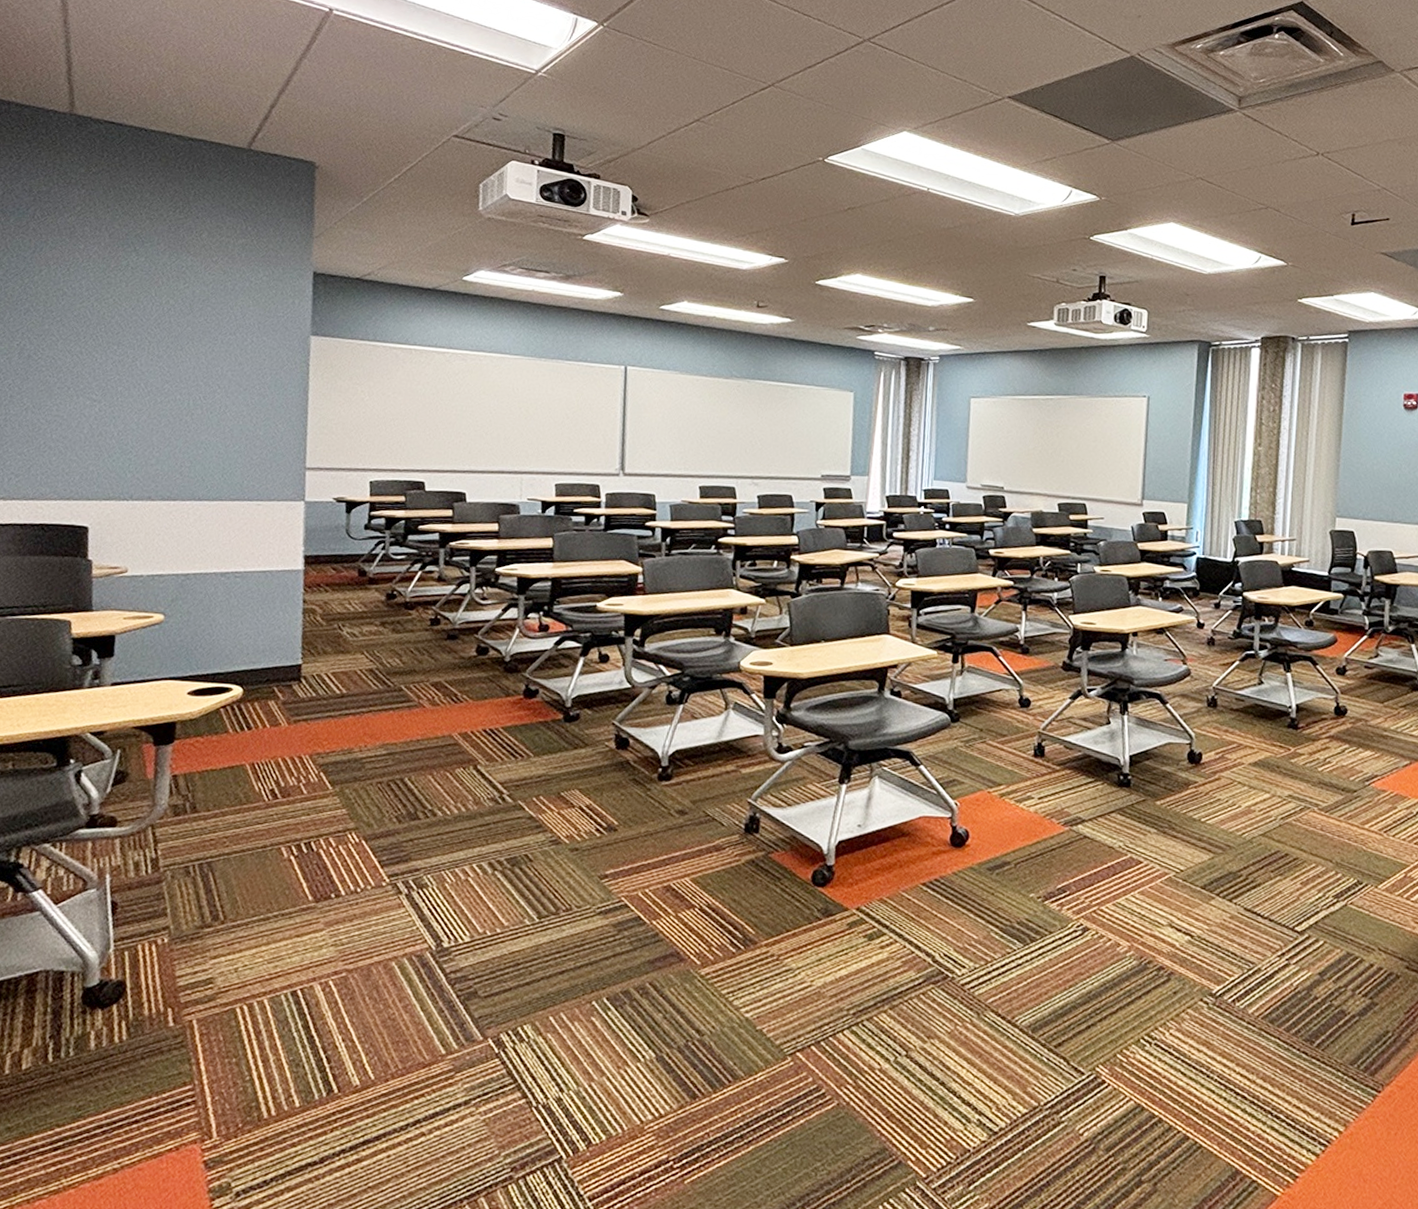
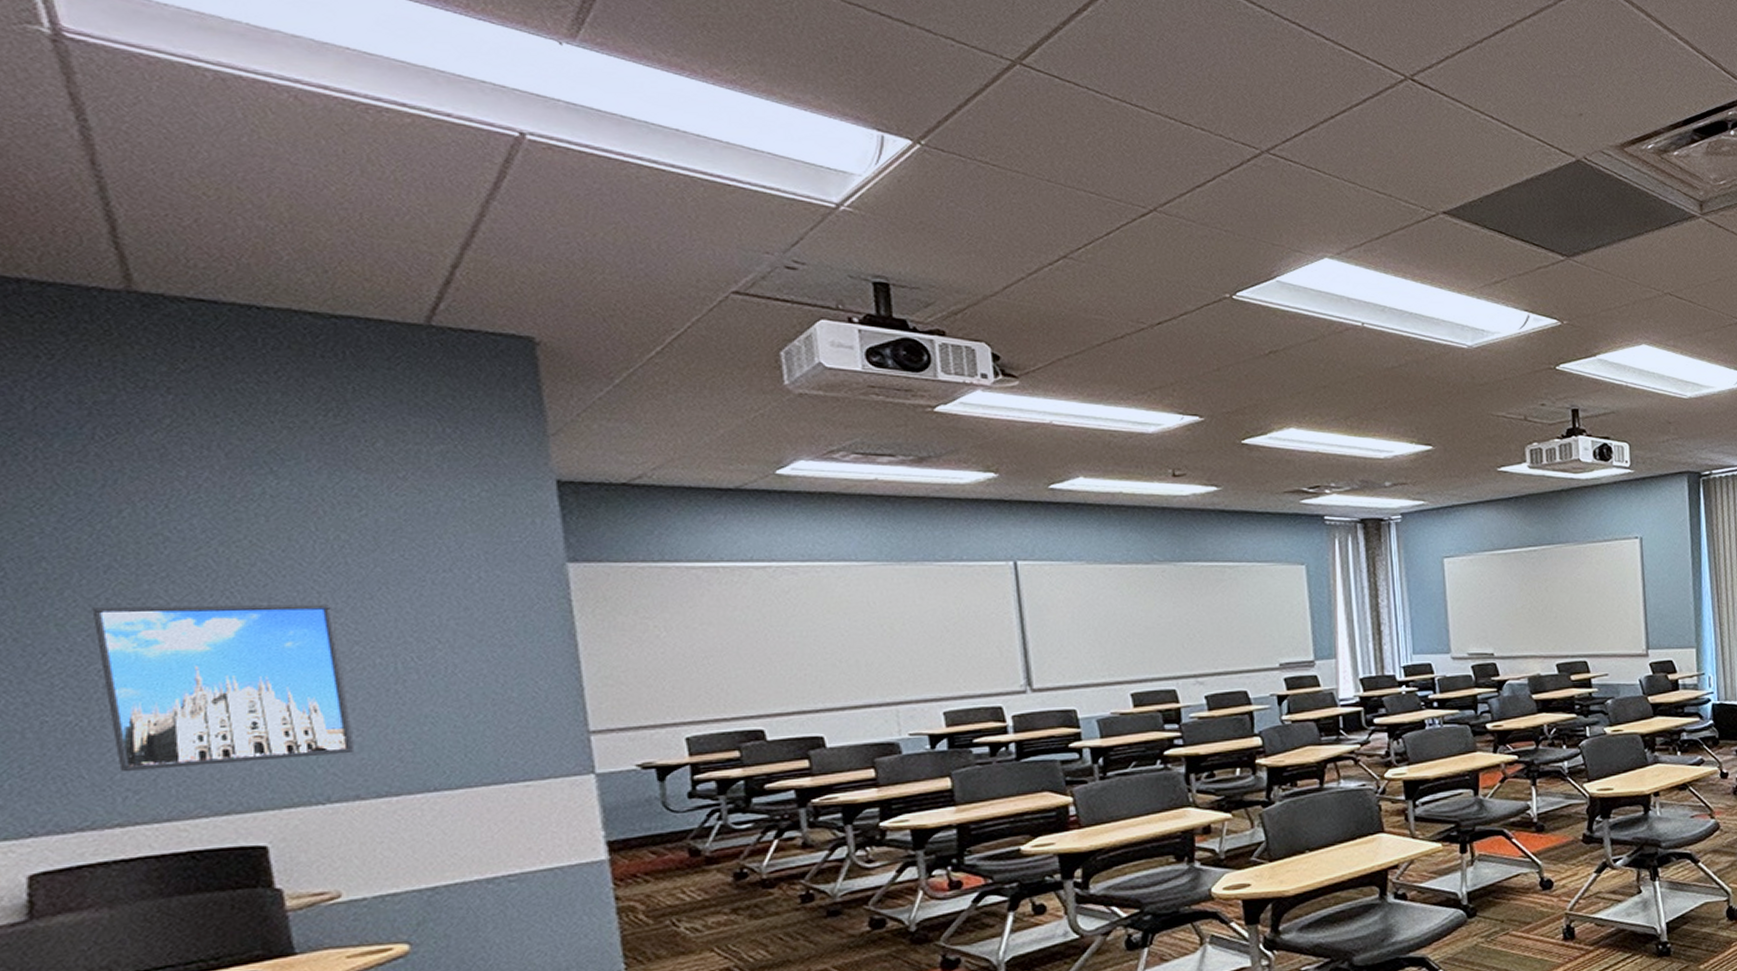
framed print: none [10,339,156,465] -> present [92,604,355,771]

